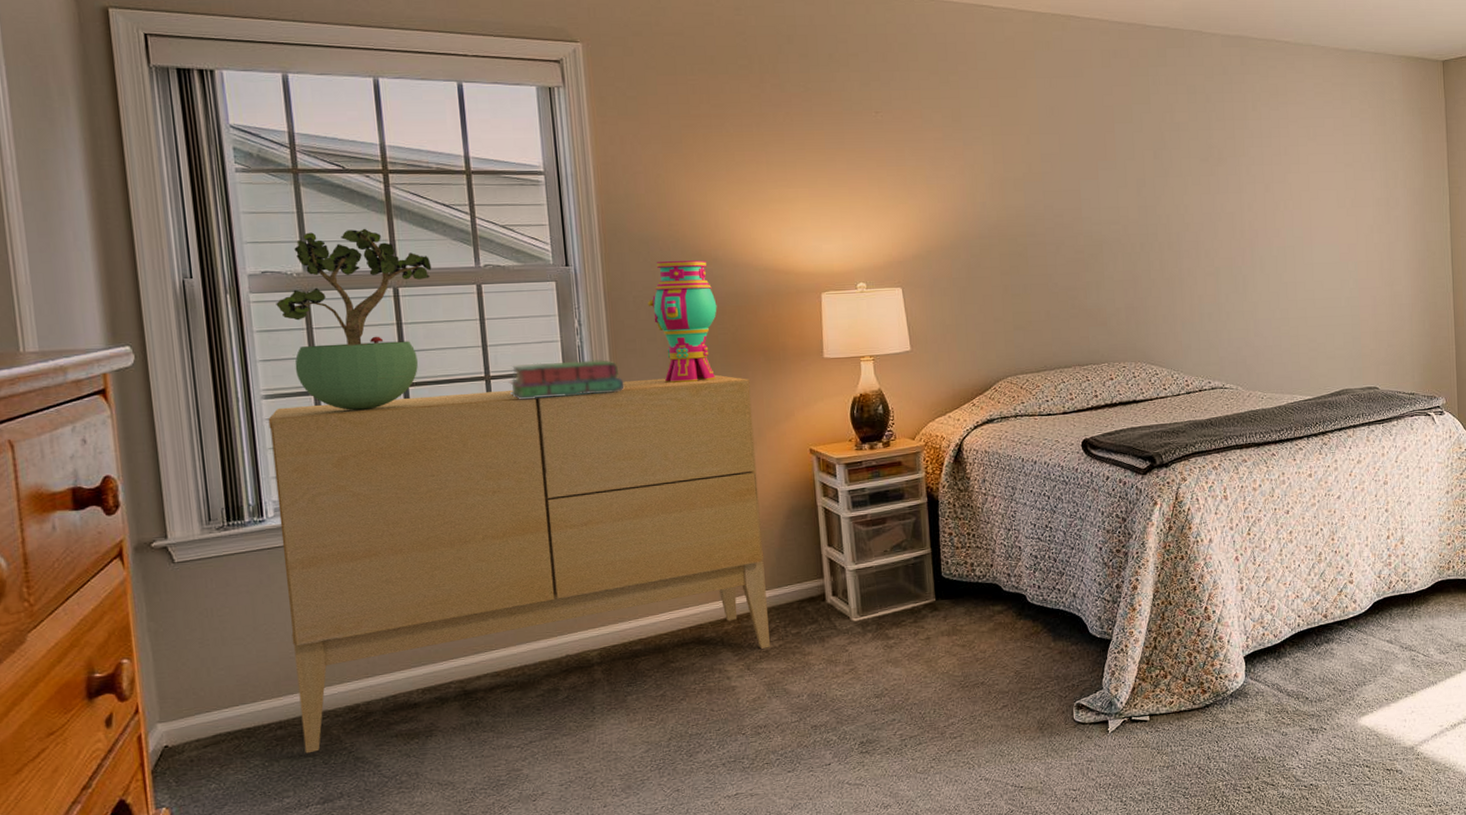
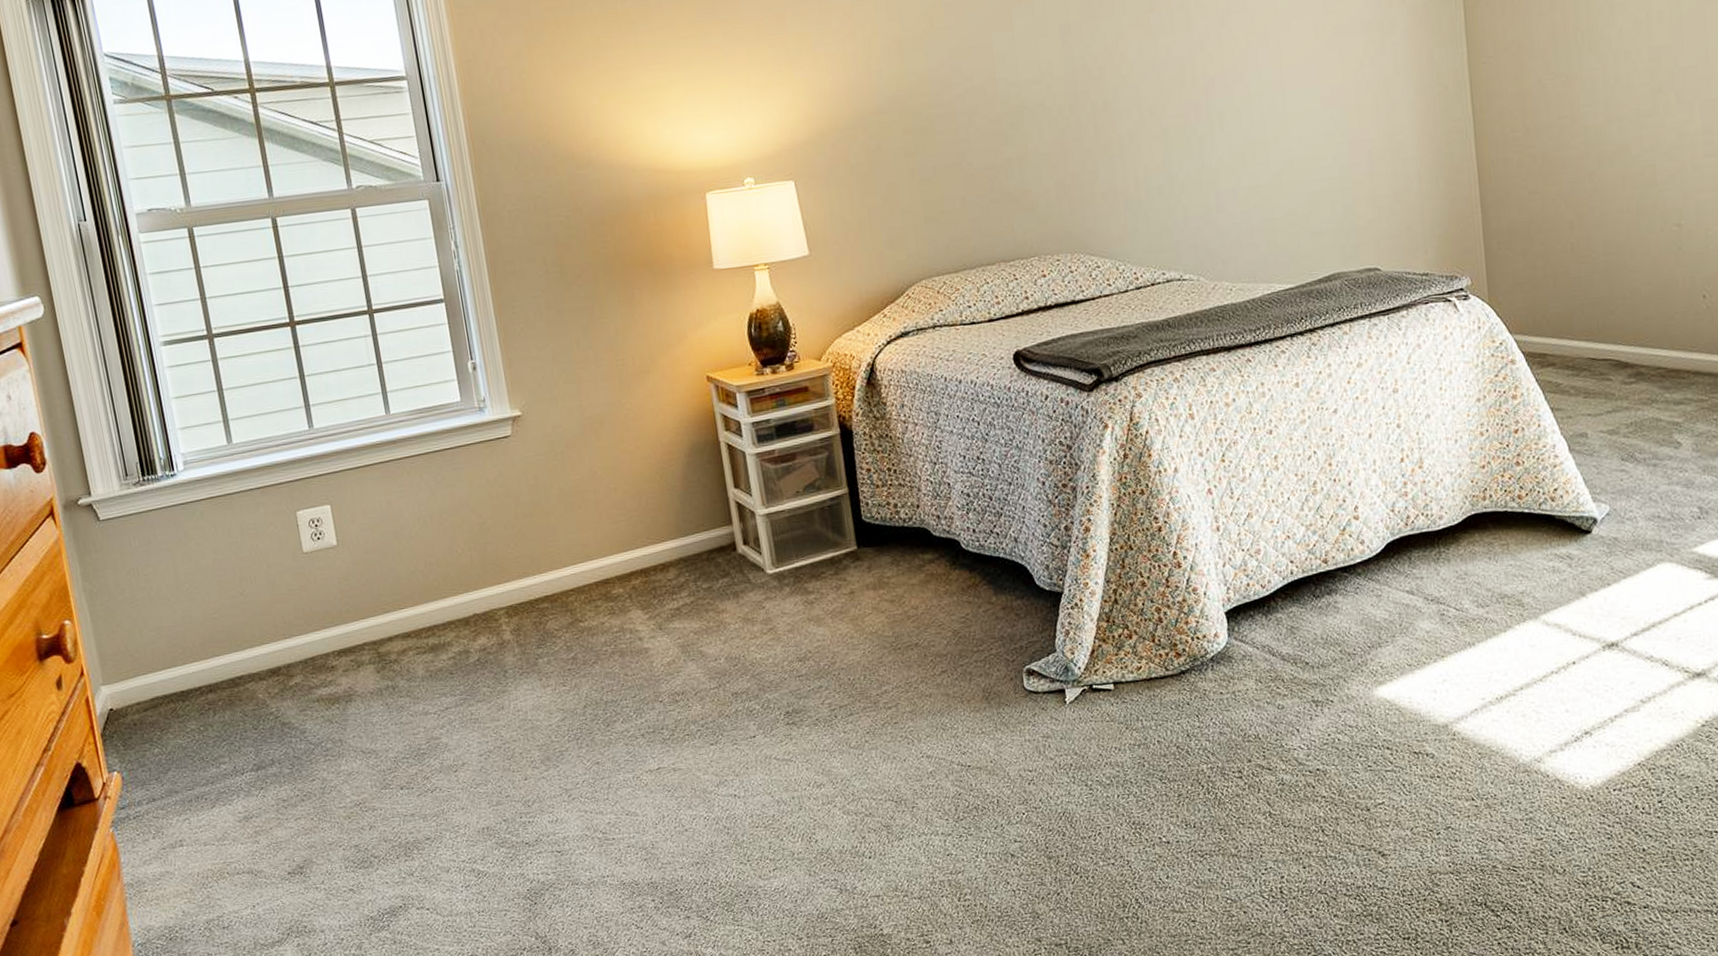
sideboard: present [268,374,770,754] -> none [168,295,681,718]
potted plant: present [276,228,432,410] -> none [164,154,306,354]
stack of books: present [508,360,624,399] -> none [391,285,507,333]
decorative vase: present [647,260,717,384] -> none [523,164,601,308]

